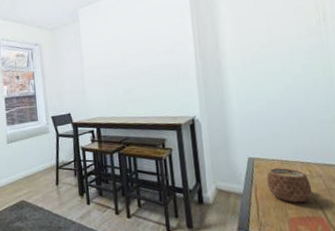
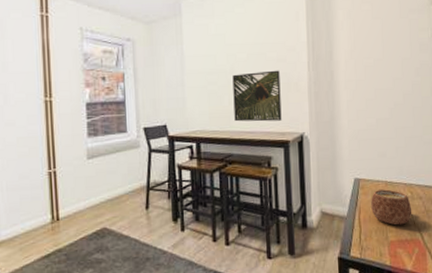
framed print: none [126,61,173,109] -> present [232,70,282,122]

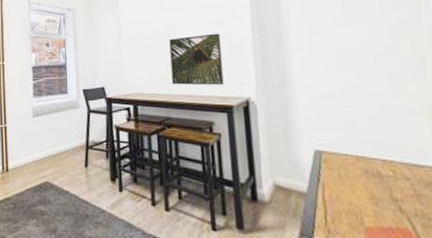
mug: present [371,189,412,226] -> none [337,165,397,209]

